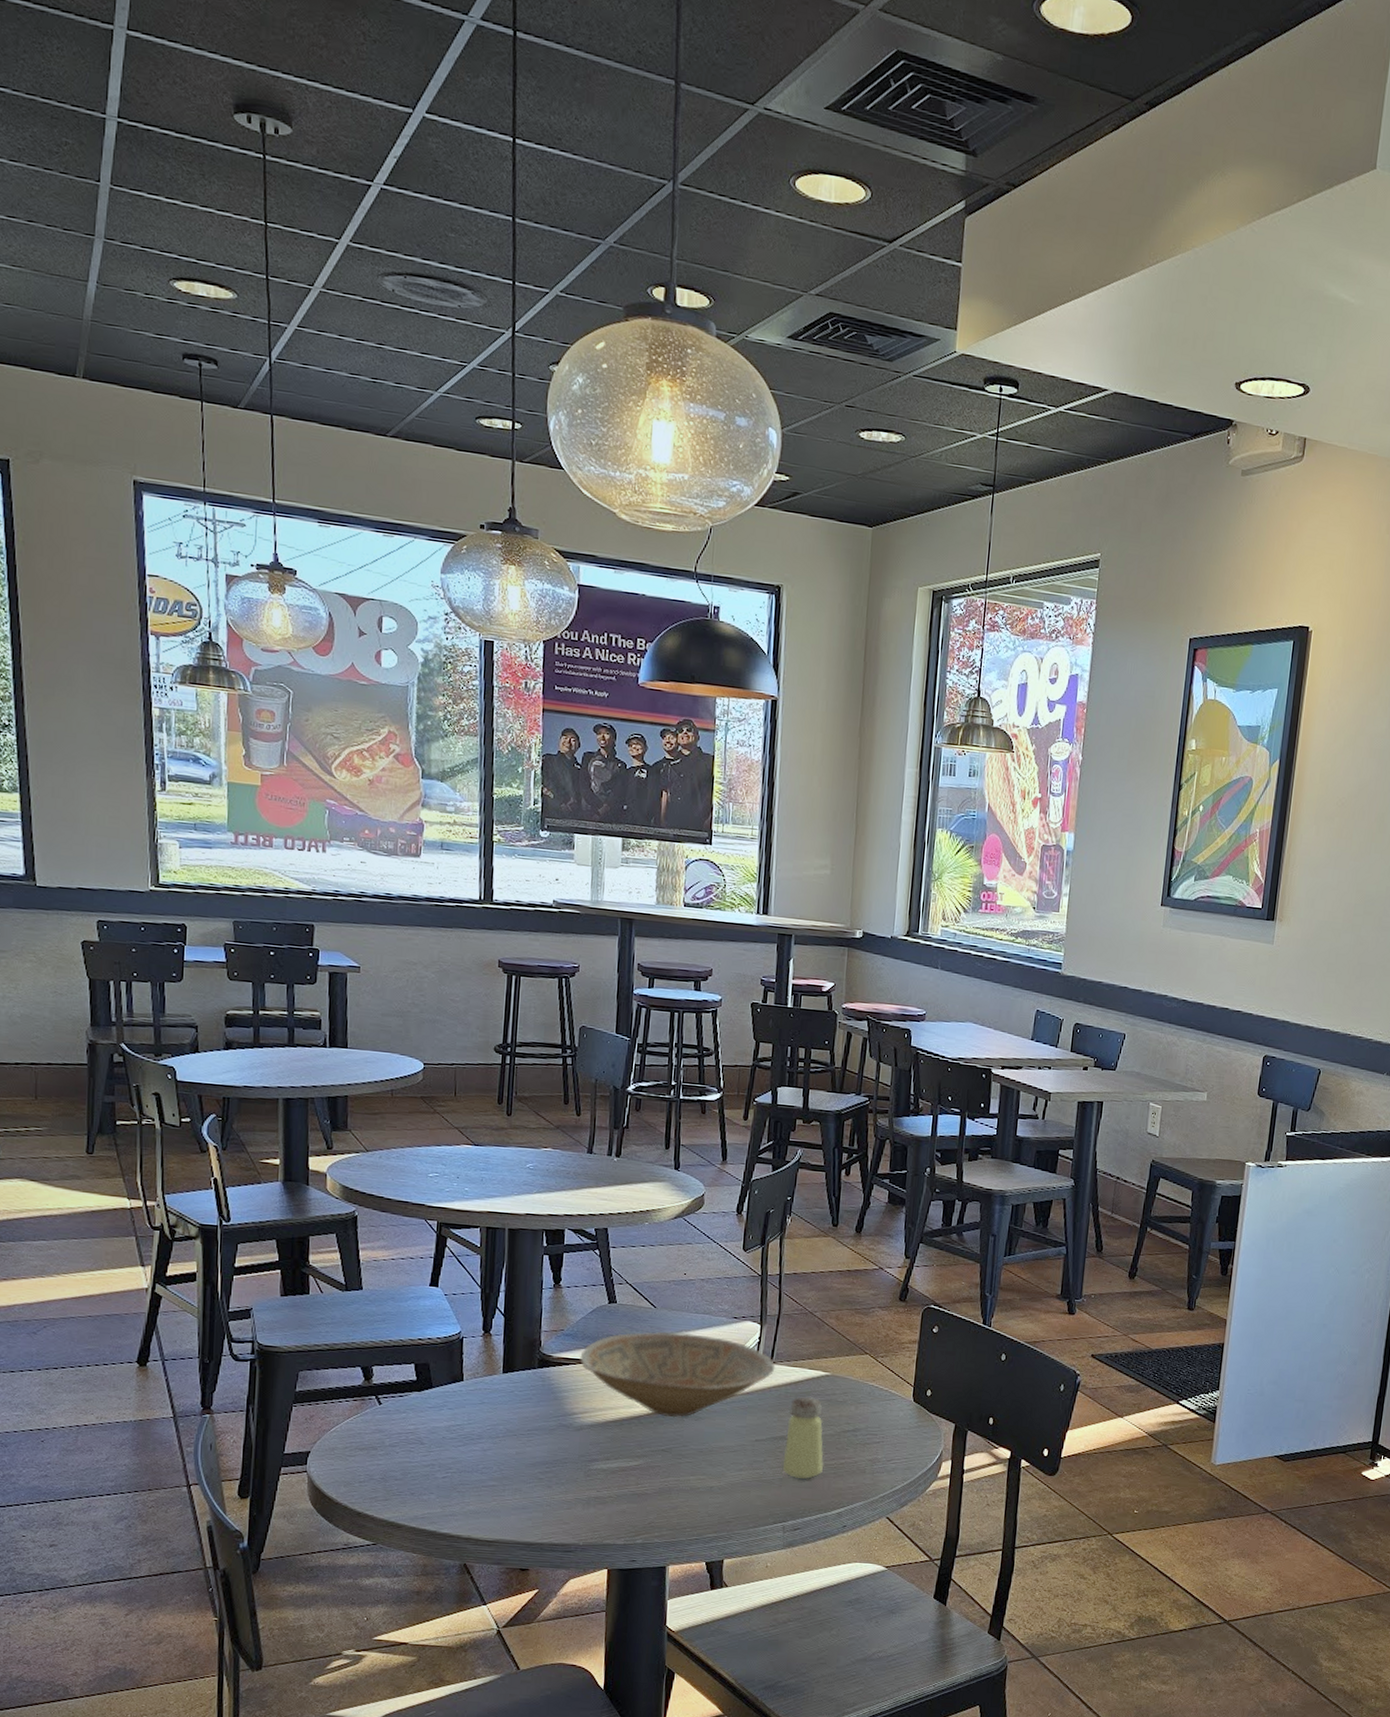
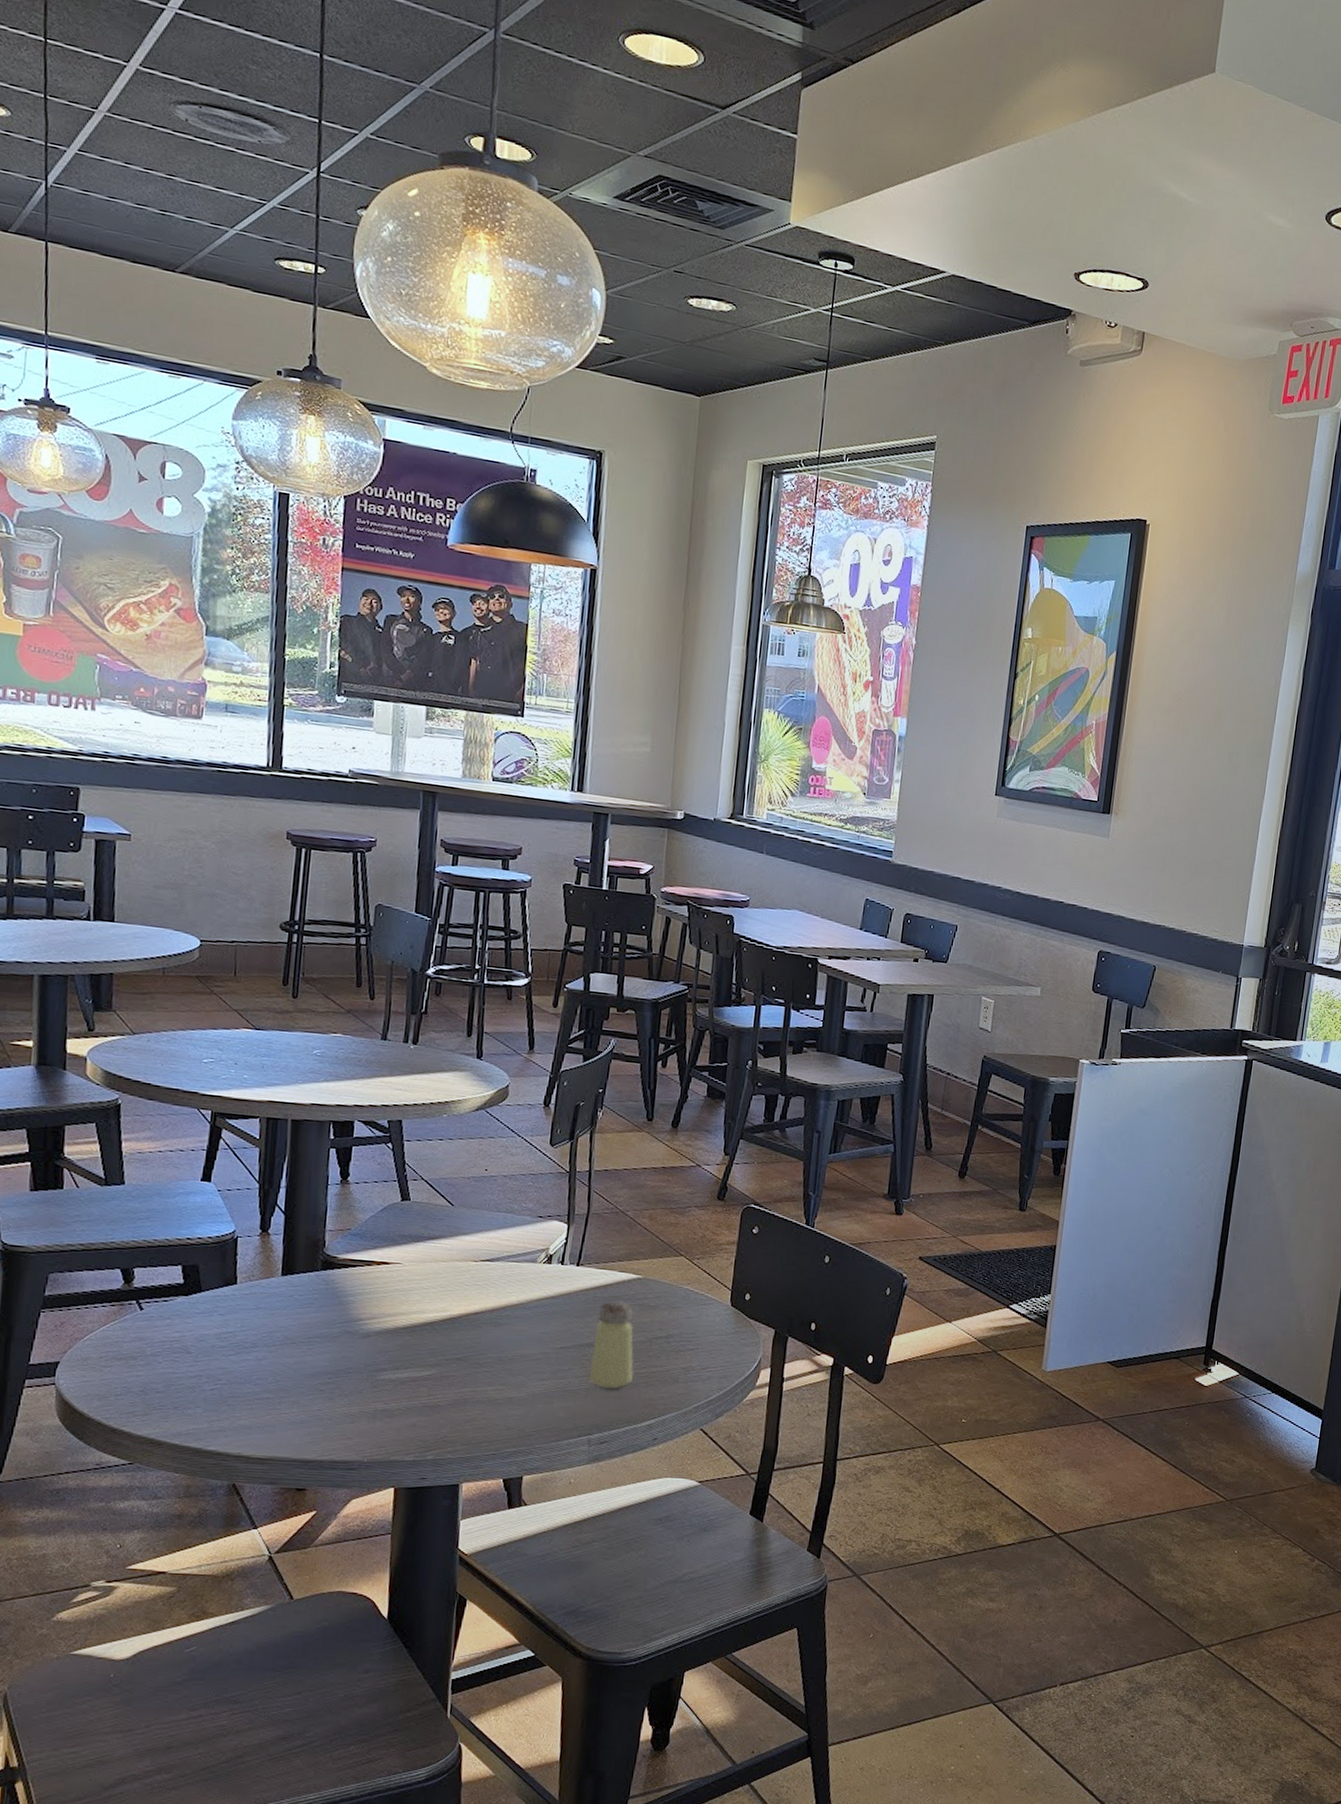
bowl: present [580,1331,775,1418] -> none [368,1231,583,1324]

